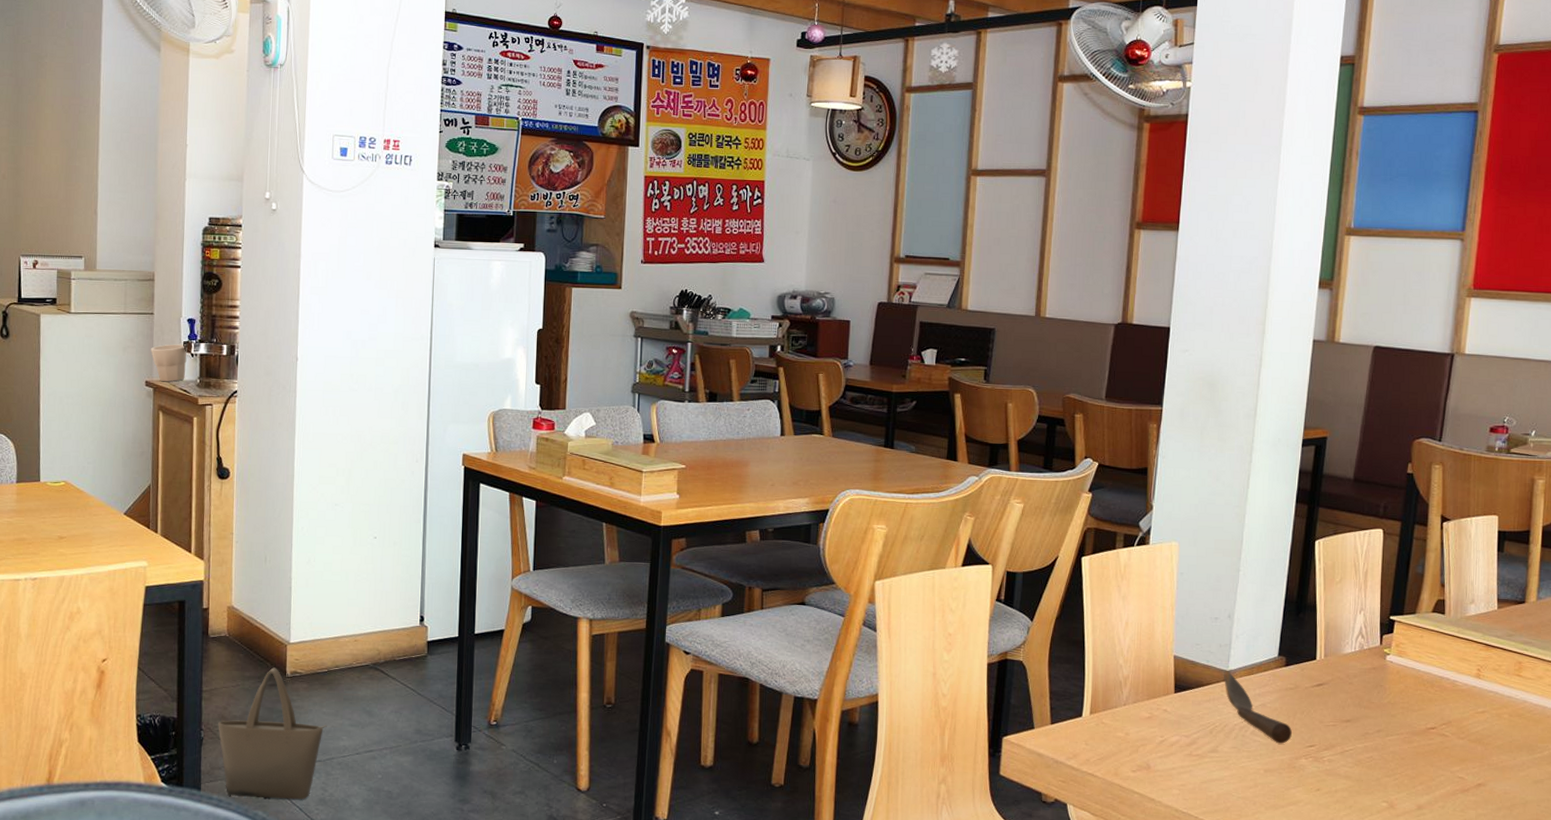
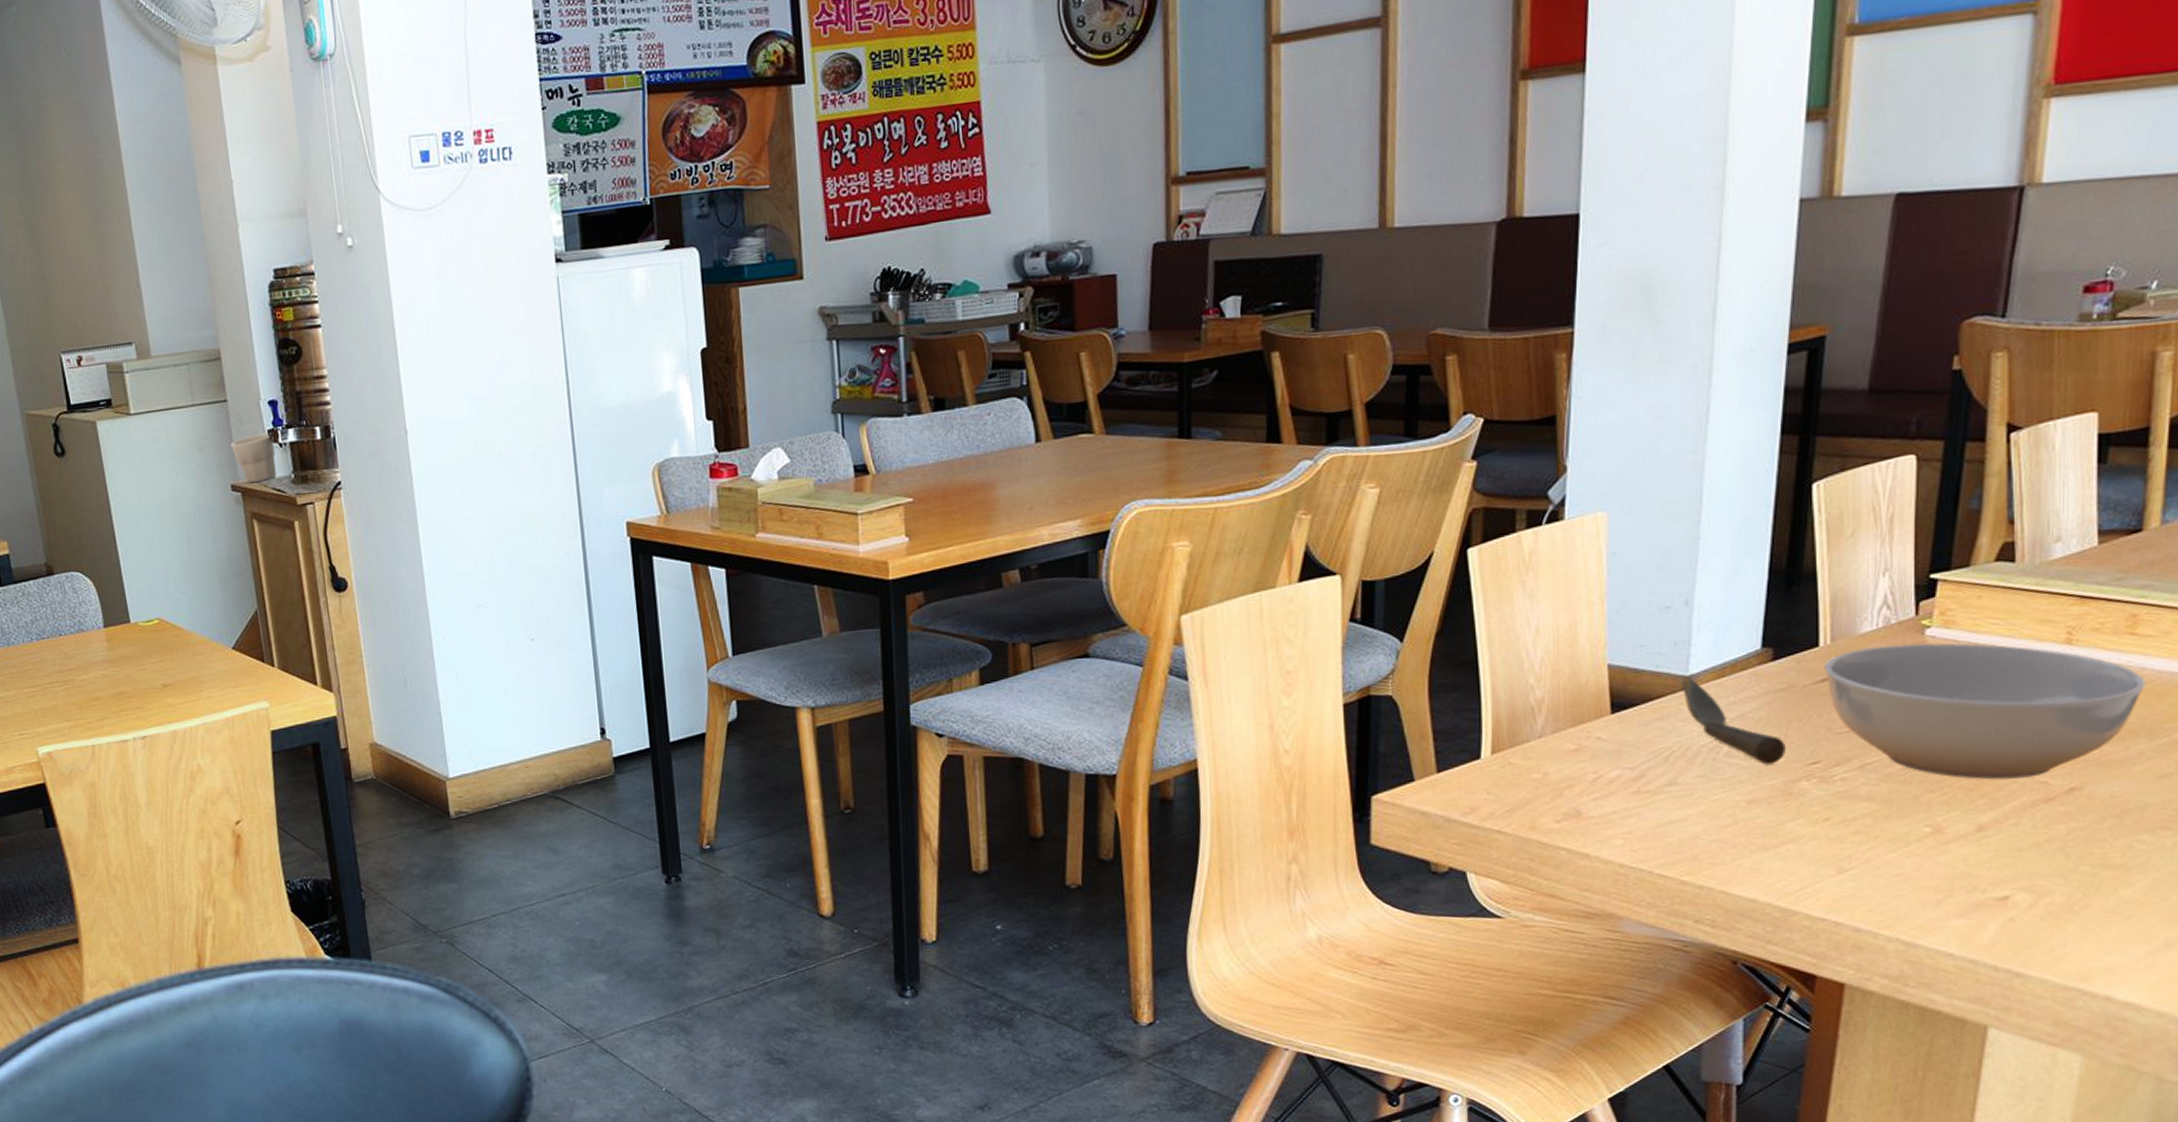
shopping bag: present [218,667,327,800] -> none [379,809,507,963]
bowl: none [1319,664,1527,773] -> present [1824,643,2146,780]

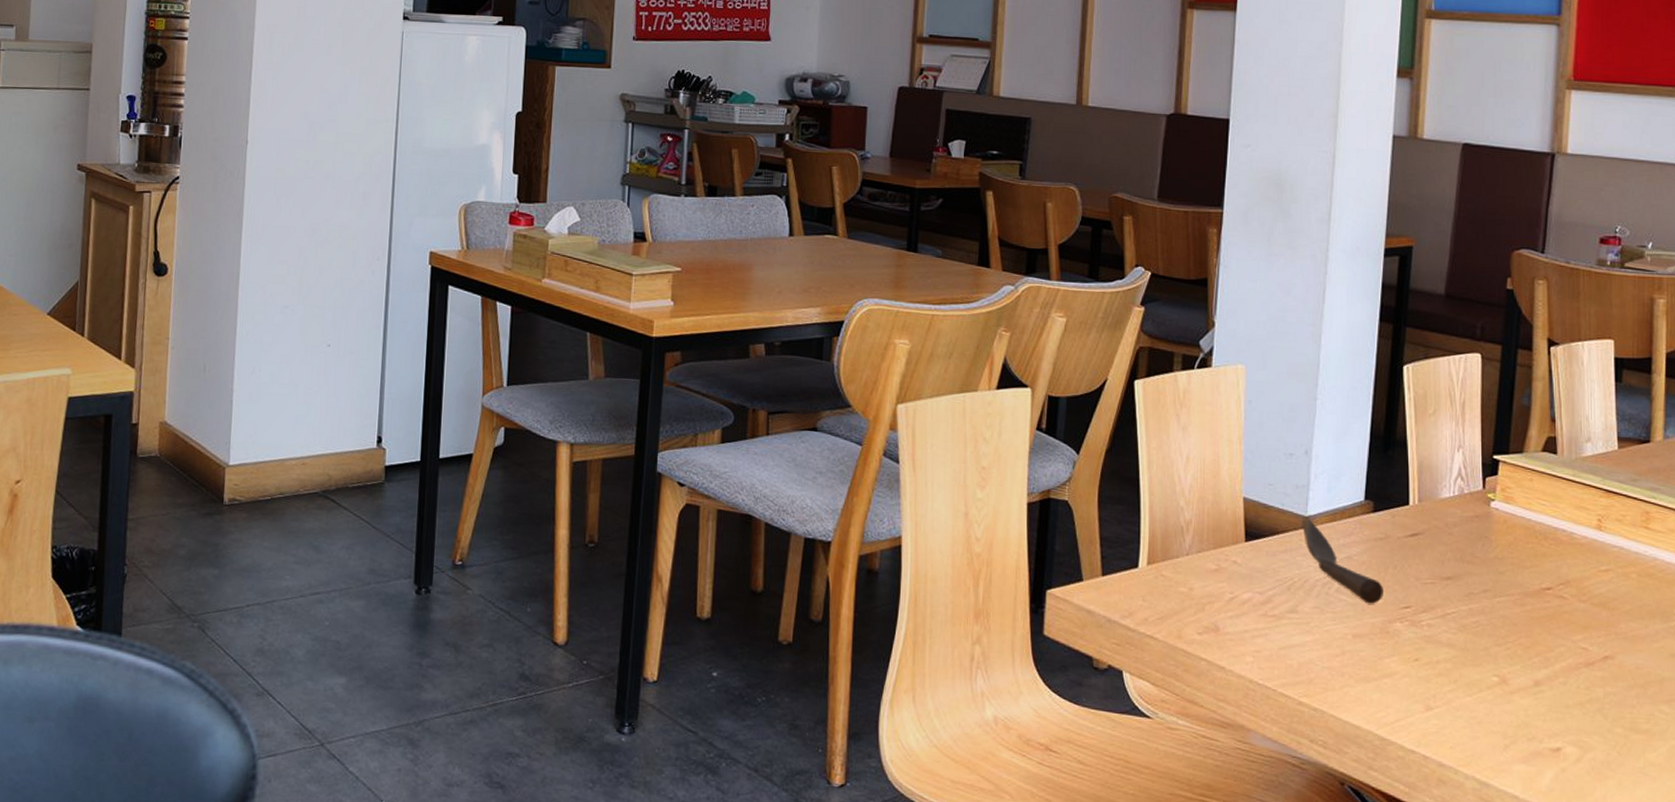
cup: present [231,433,276,482] -> none [85,123,126,165]
bowl: present [1824,643,2146,780] -> none [1414,511,1658,643]

